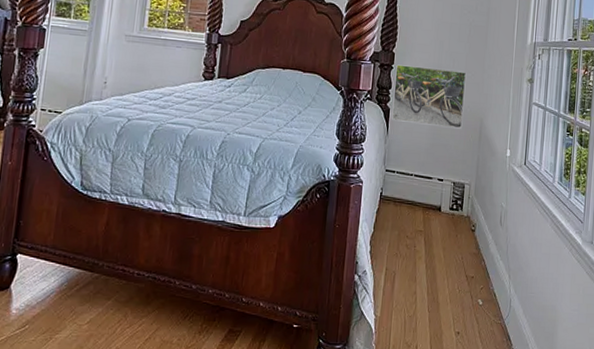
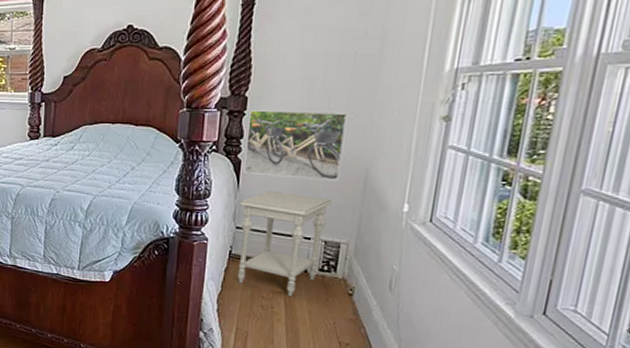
side table: none [386,136,458,234] -> present [237,190,332,296]

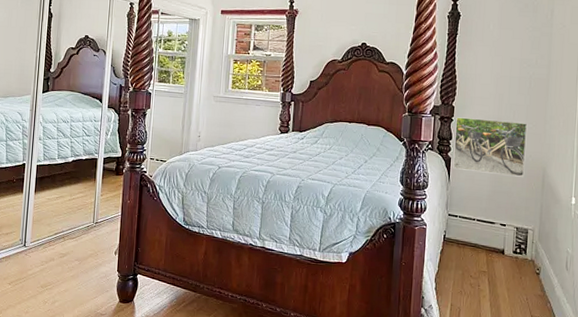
side table: present [237,190,332,296] -> none [450,184,520,275]

